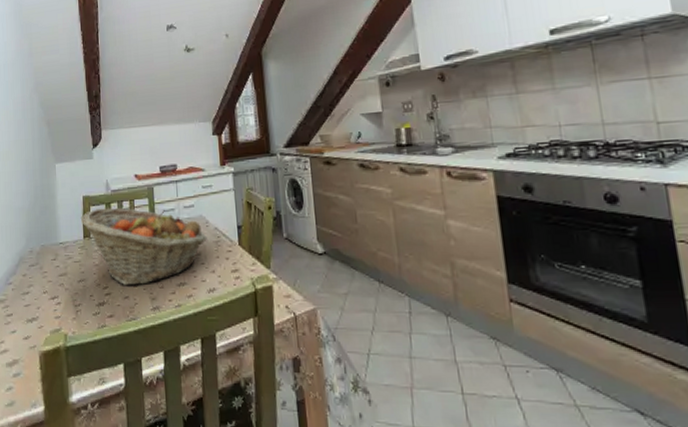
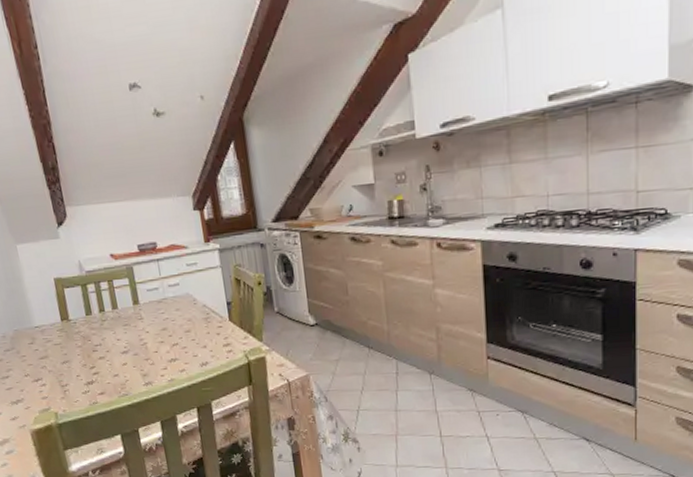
fruit basket: present [80,207,207,286] -> none [54,288,196,365]

